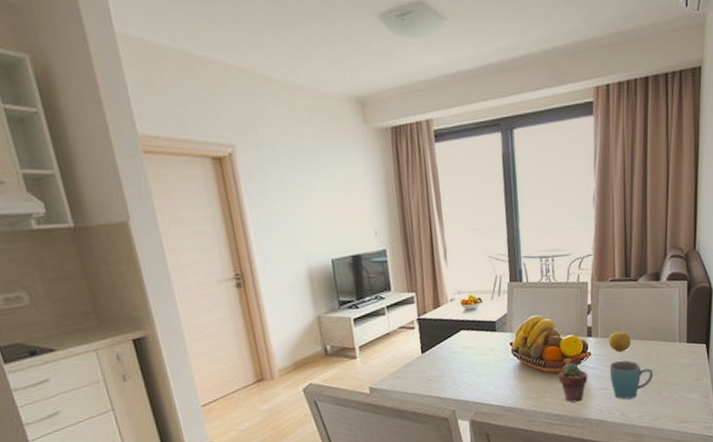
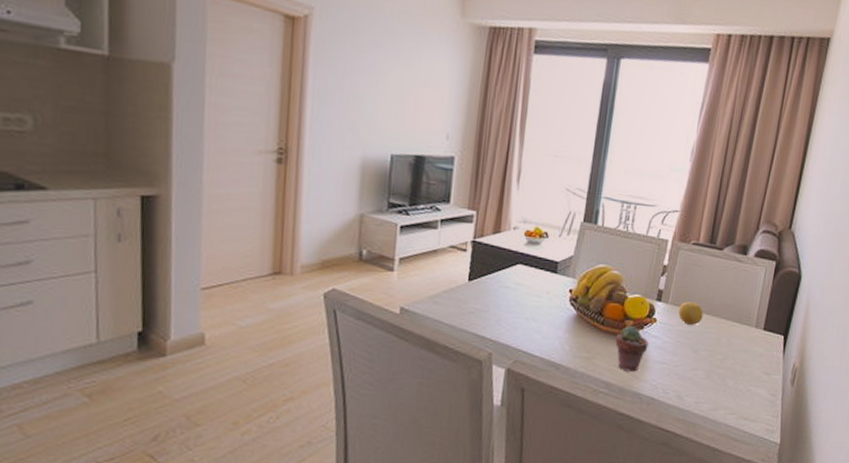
mug: present [609,360,654,400] -> none [672,334,721,381]

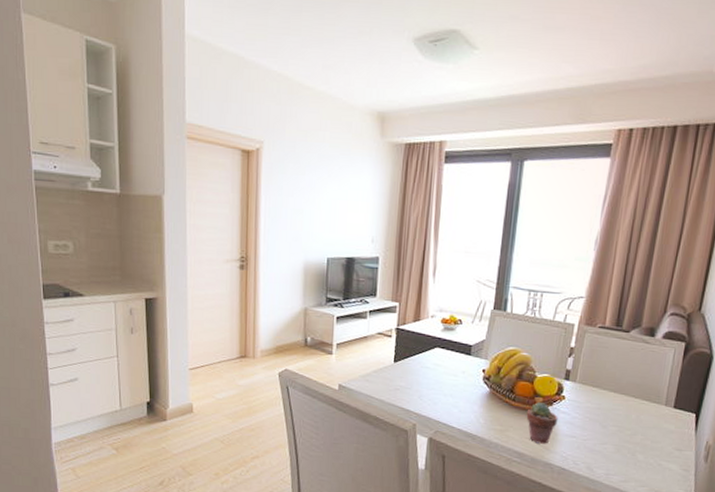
fruit: present [678,301,704,325] -> none [586,381,611,402]

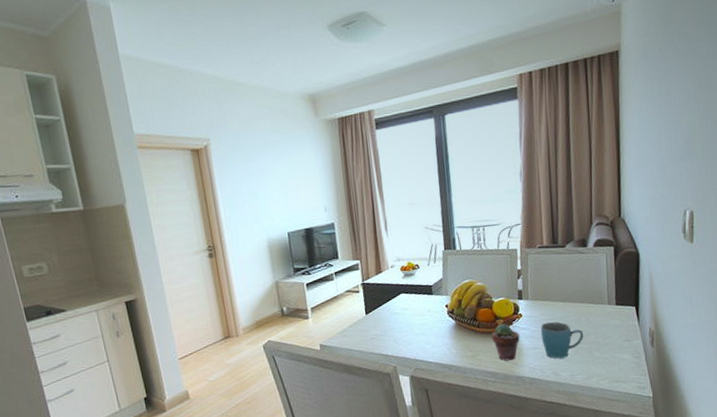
mug: none [581,411,631,454] -> present [540,321,584,359]

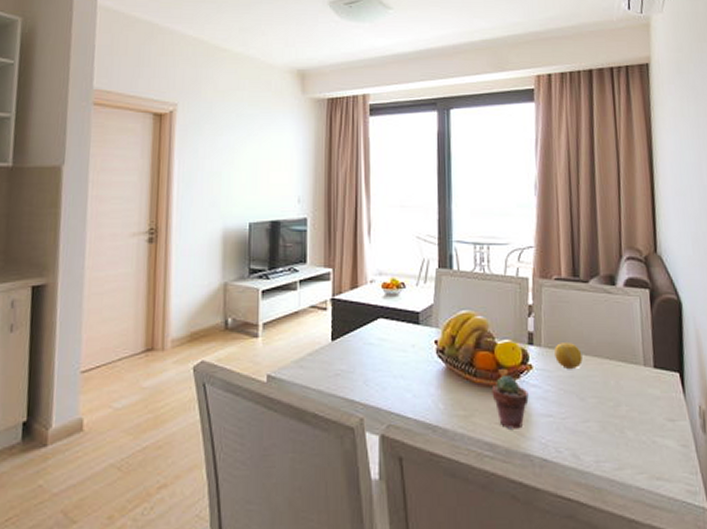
fruit: none [539,294,561,314] -> present [555,343,583,369]
mug: present [540,321,584,359] -> none [556,380,613,435]

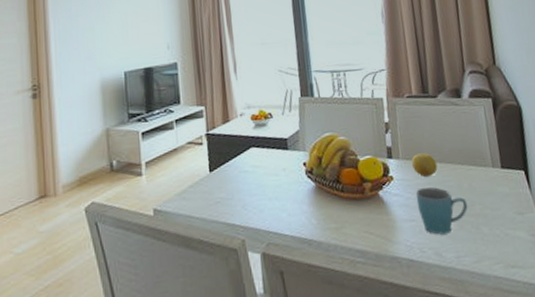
potted succulent: present [491,374,529,429] -> none [358,187,393,236]
mug: none [556,380,613,435] -> present [415,187,468,235]

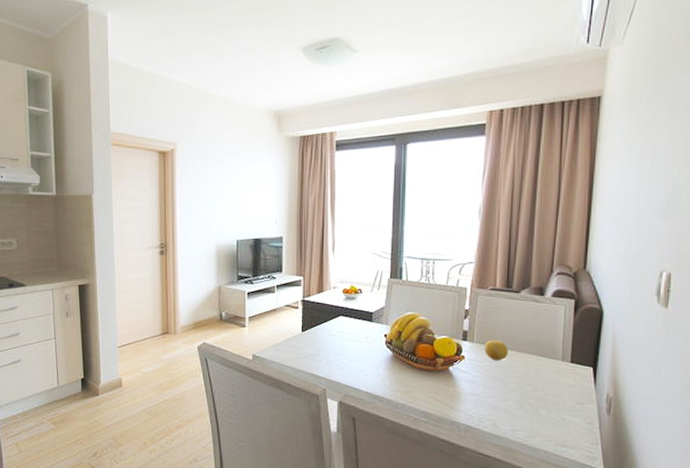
mug: present [415,187,468,235] -> none [483,369,531,410]

